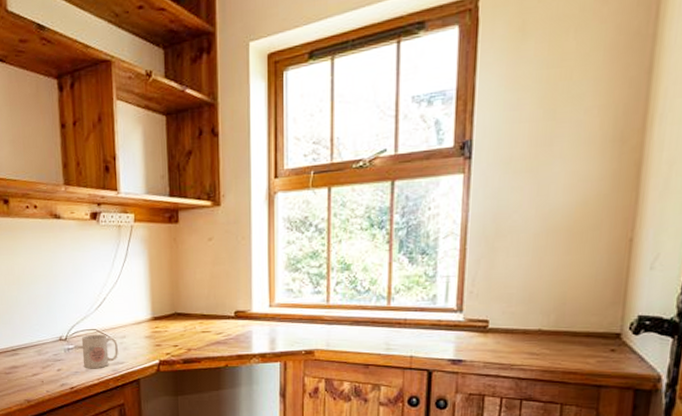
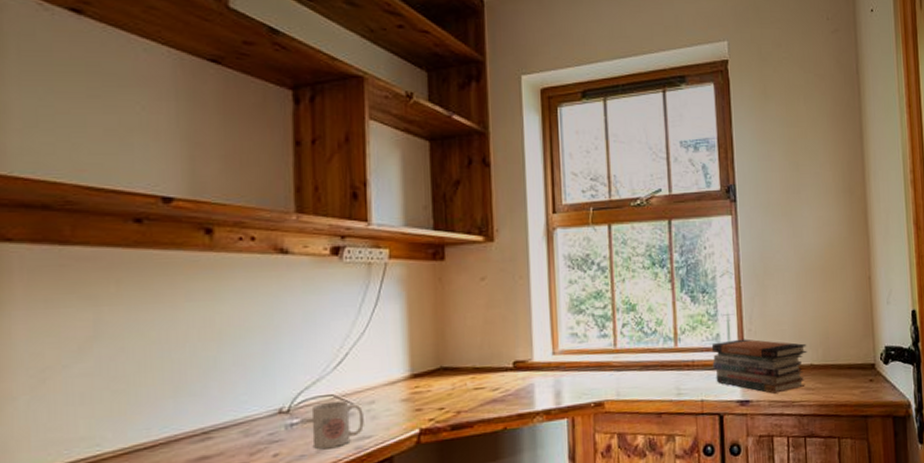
book stack: none [425,301,537,356] -> present [711,339,807,394]

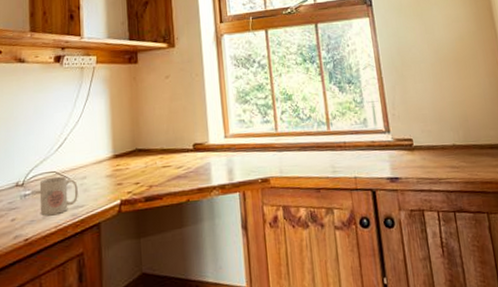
book stack: present [711,339,807,394] -> none [360,122,450,172]

